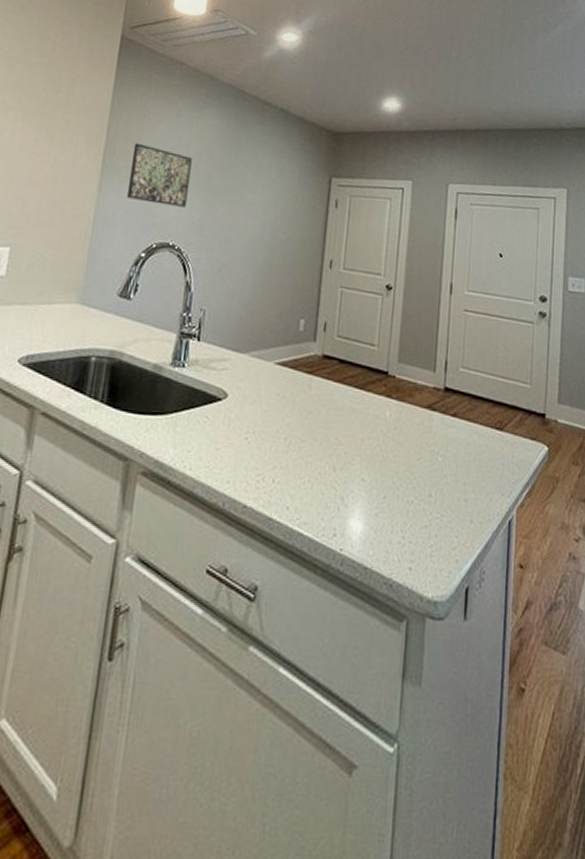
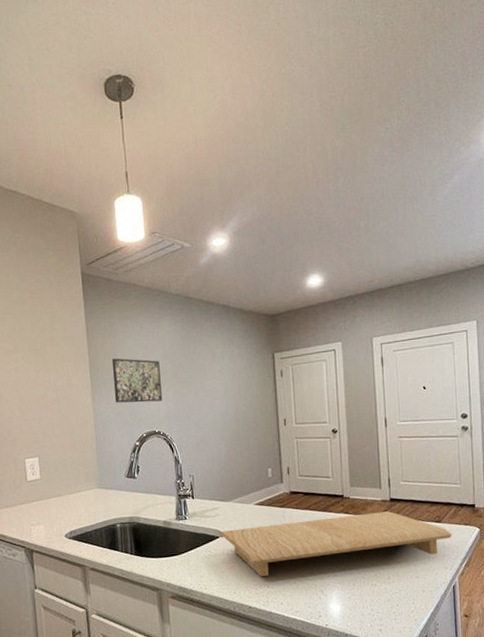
cutting board: none [223,391,515,473] -> present [219,511,453,577]

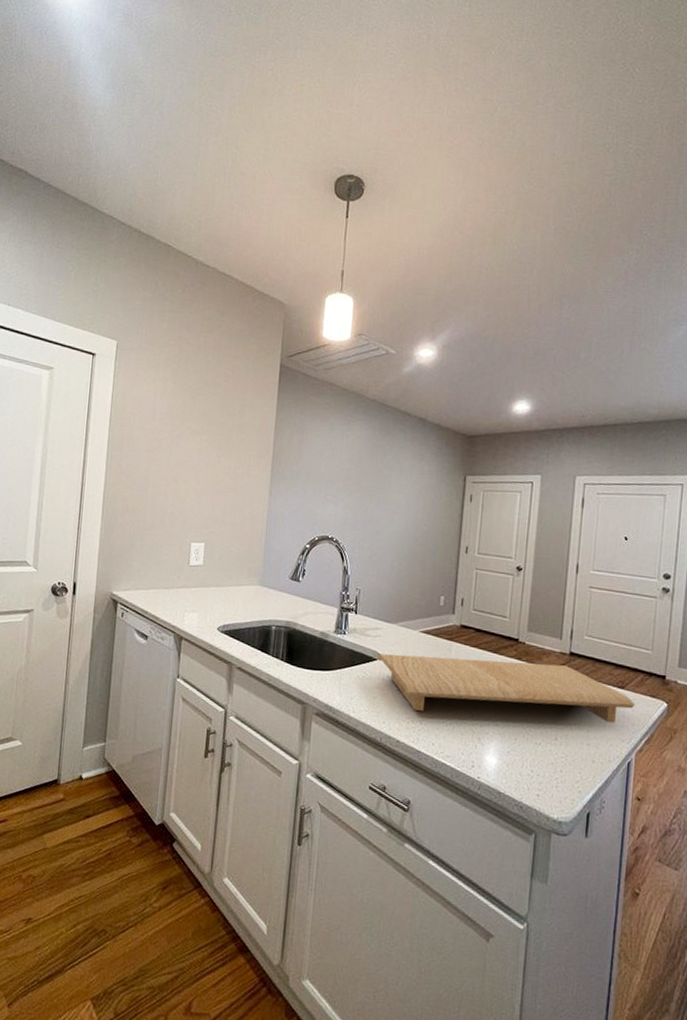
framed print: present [111,358,162,403] -> none [292,454,344,506]

